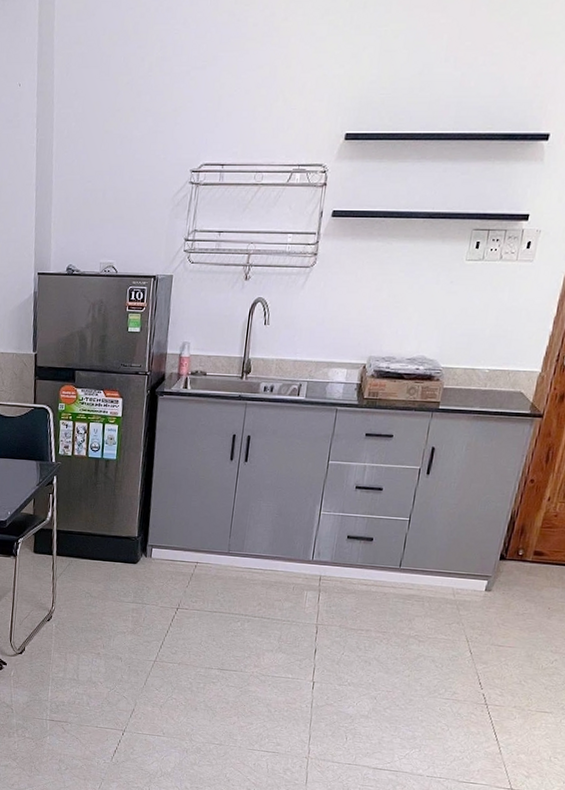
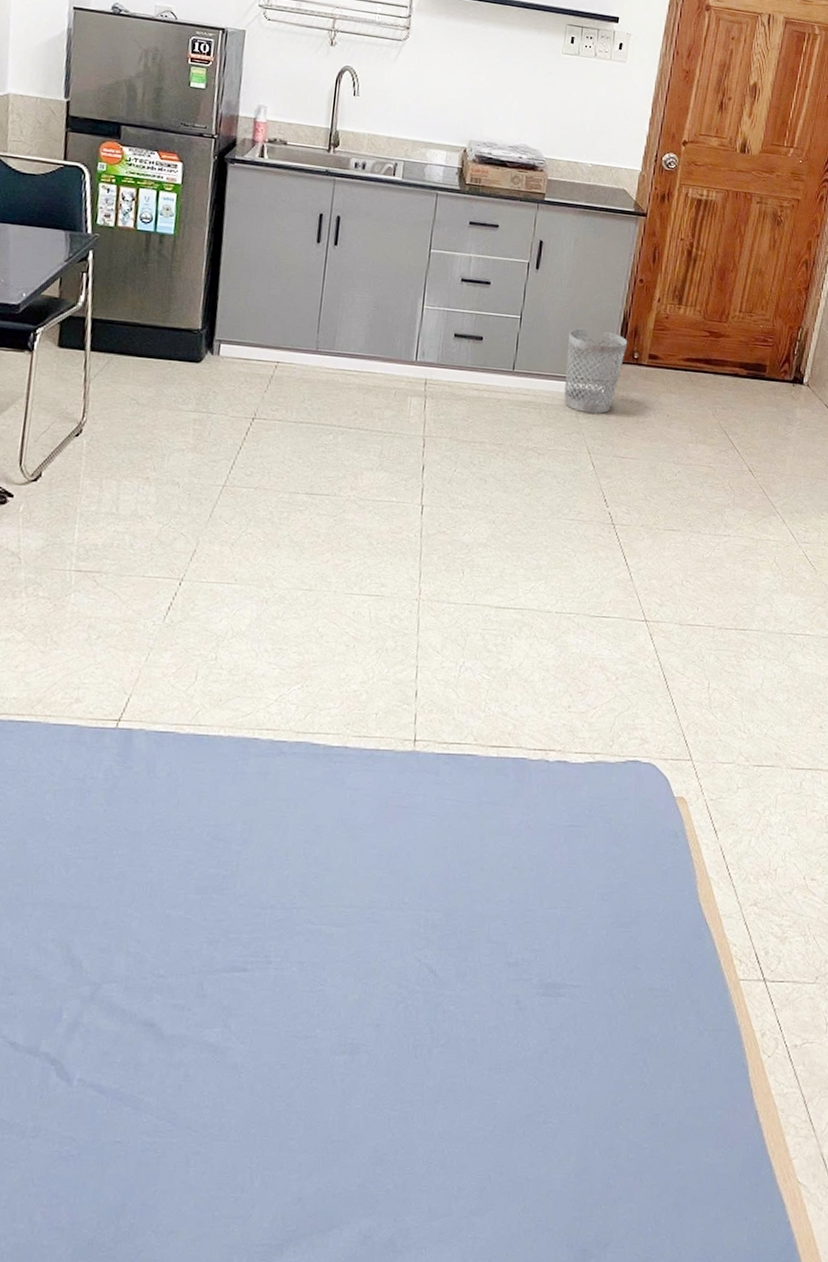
wastebasket: none [446,528,514,606] -> present [564,328,628,414]

